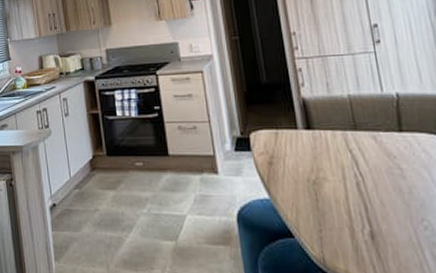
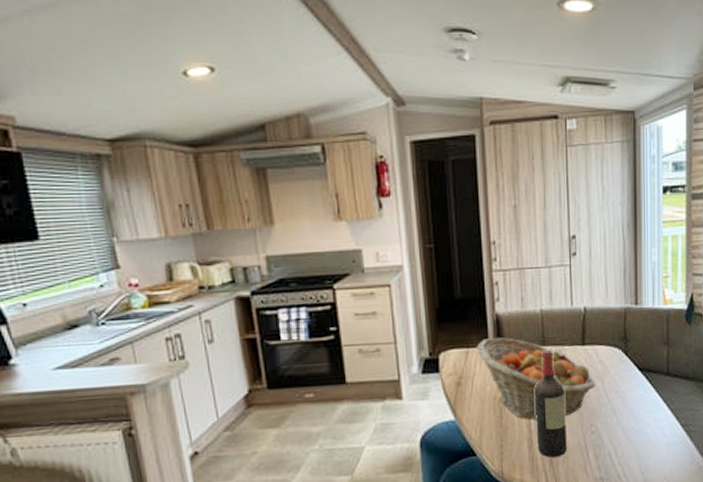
fruit basket: none [285,121,421,207] -> present [477,337,595,420]
wine bottle: none [351,136,396,250] -> present [535,350,567,457]

